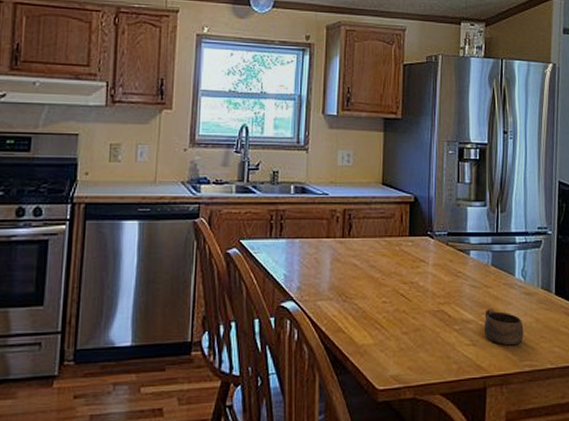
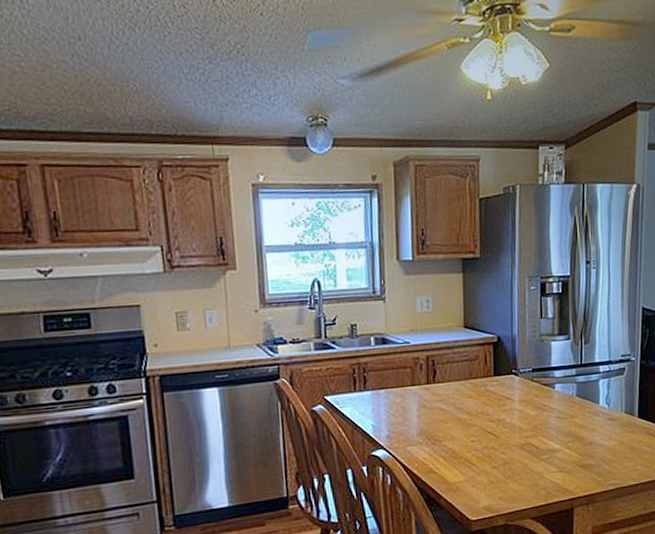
cup: present [483,309,524,346] -> none [569,436,608,469]

